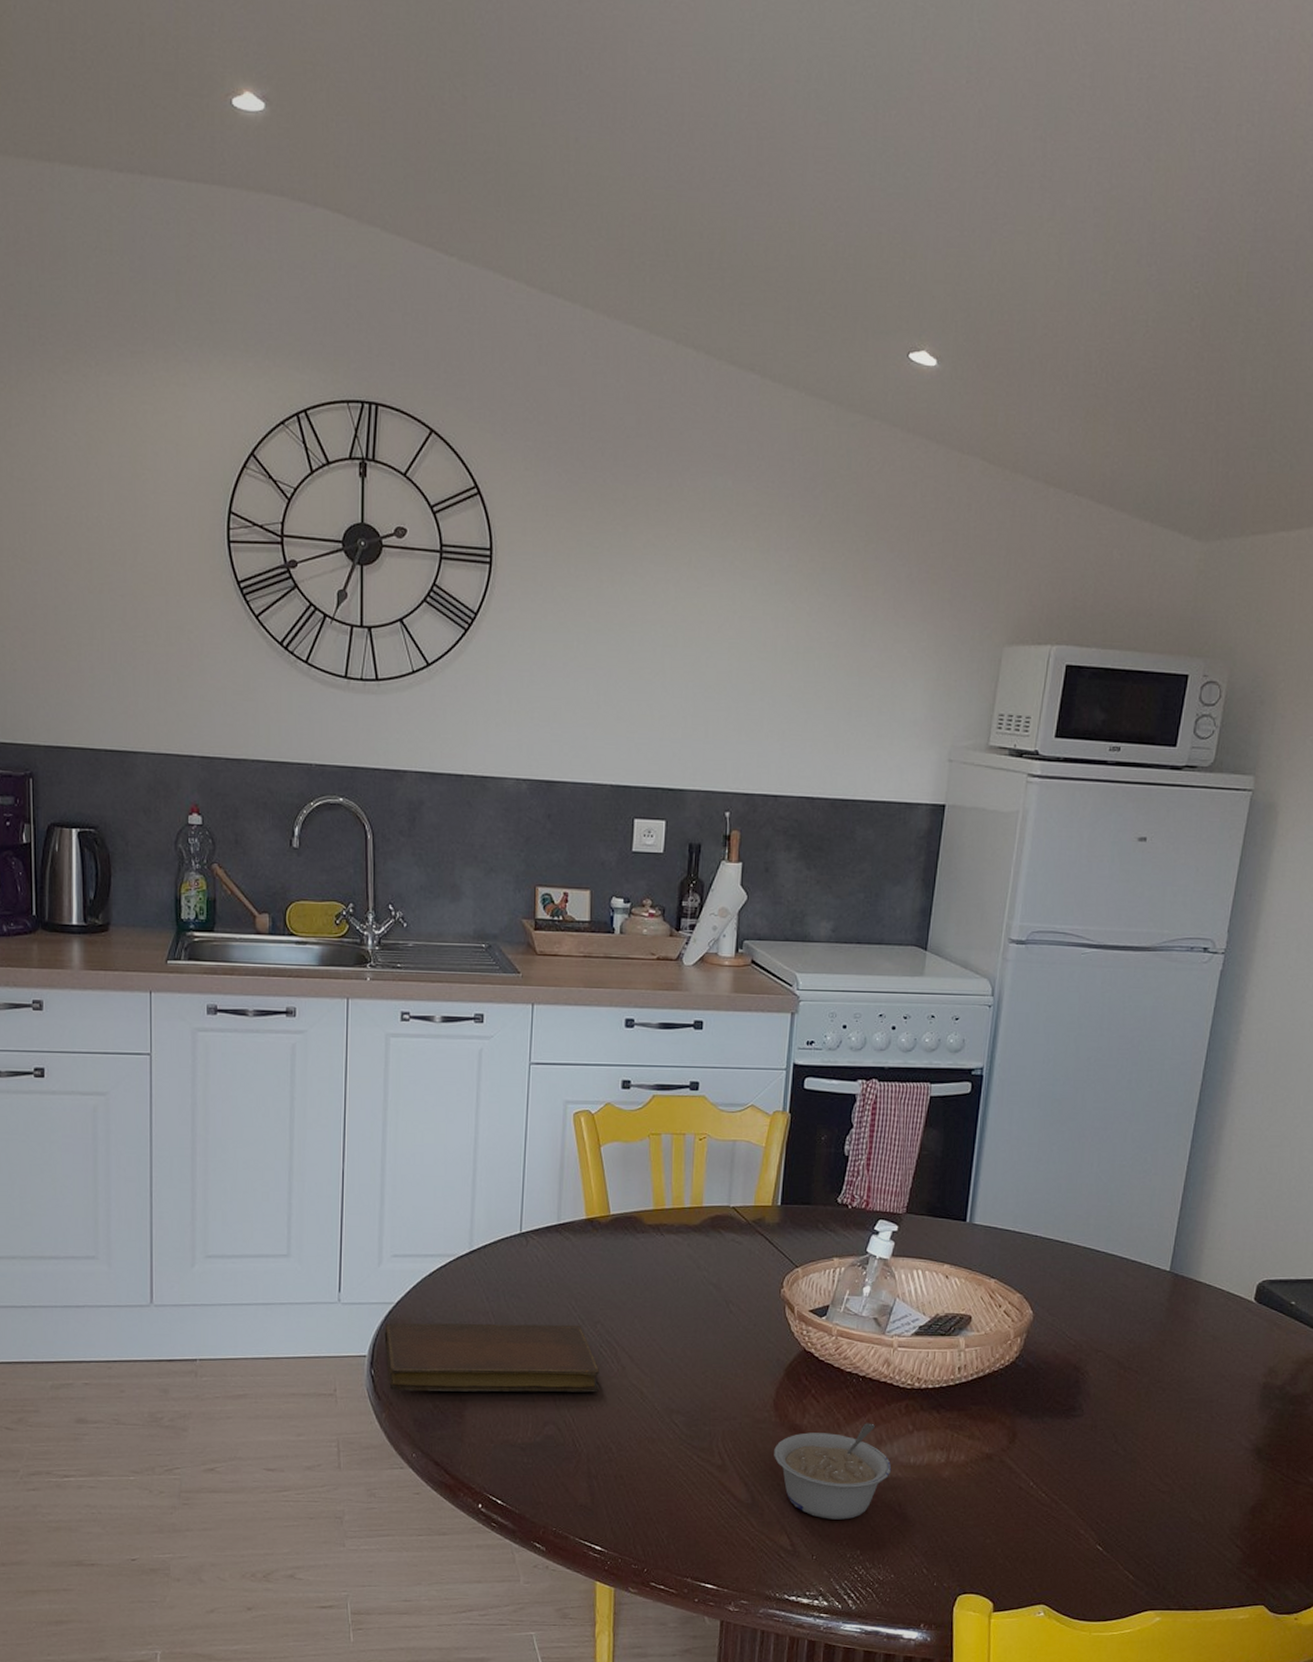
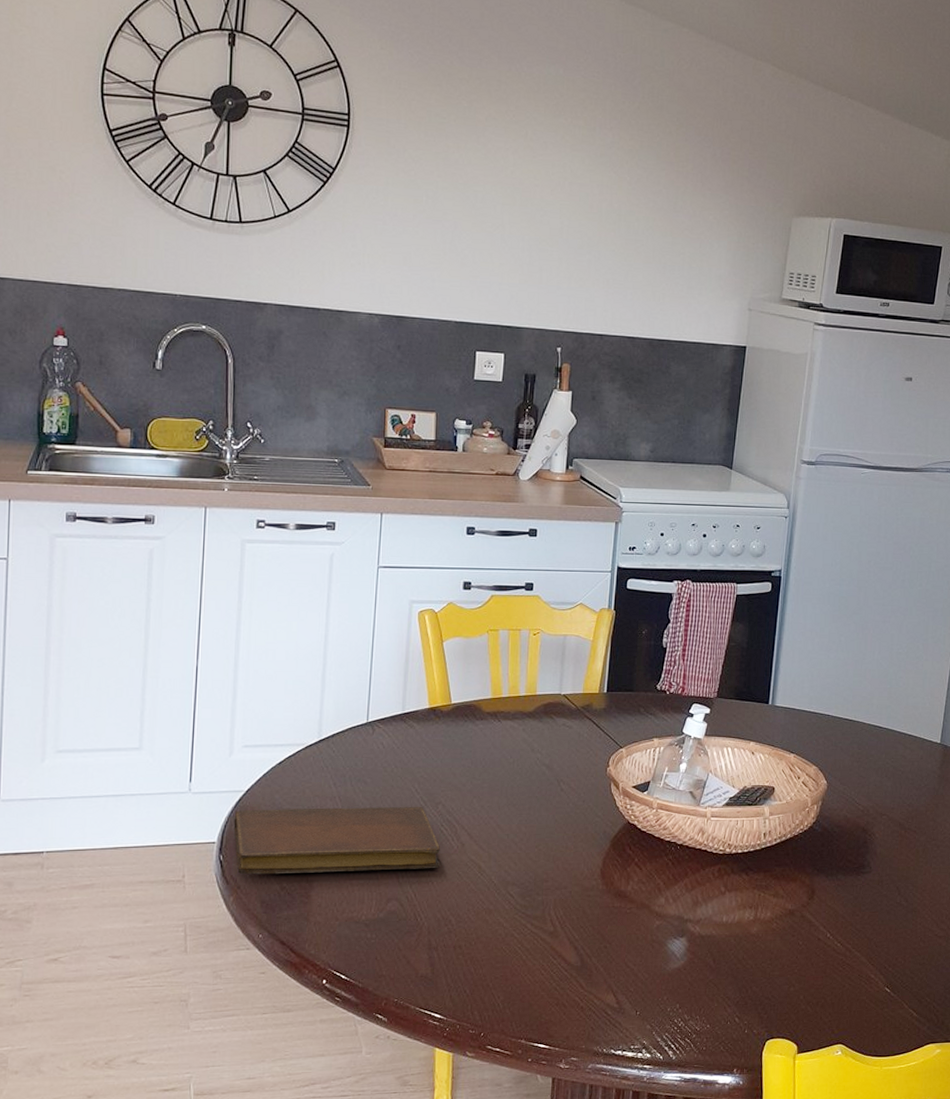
legume: present [774,1423,892,1520] -> none [601,886,707,977]

